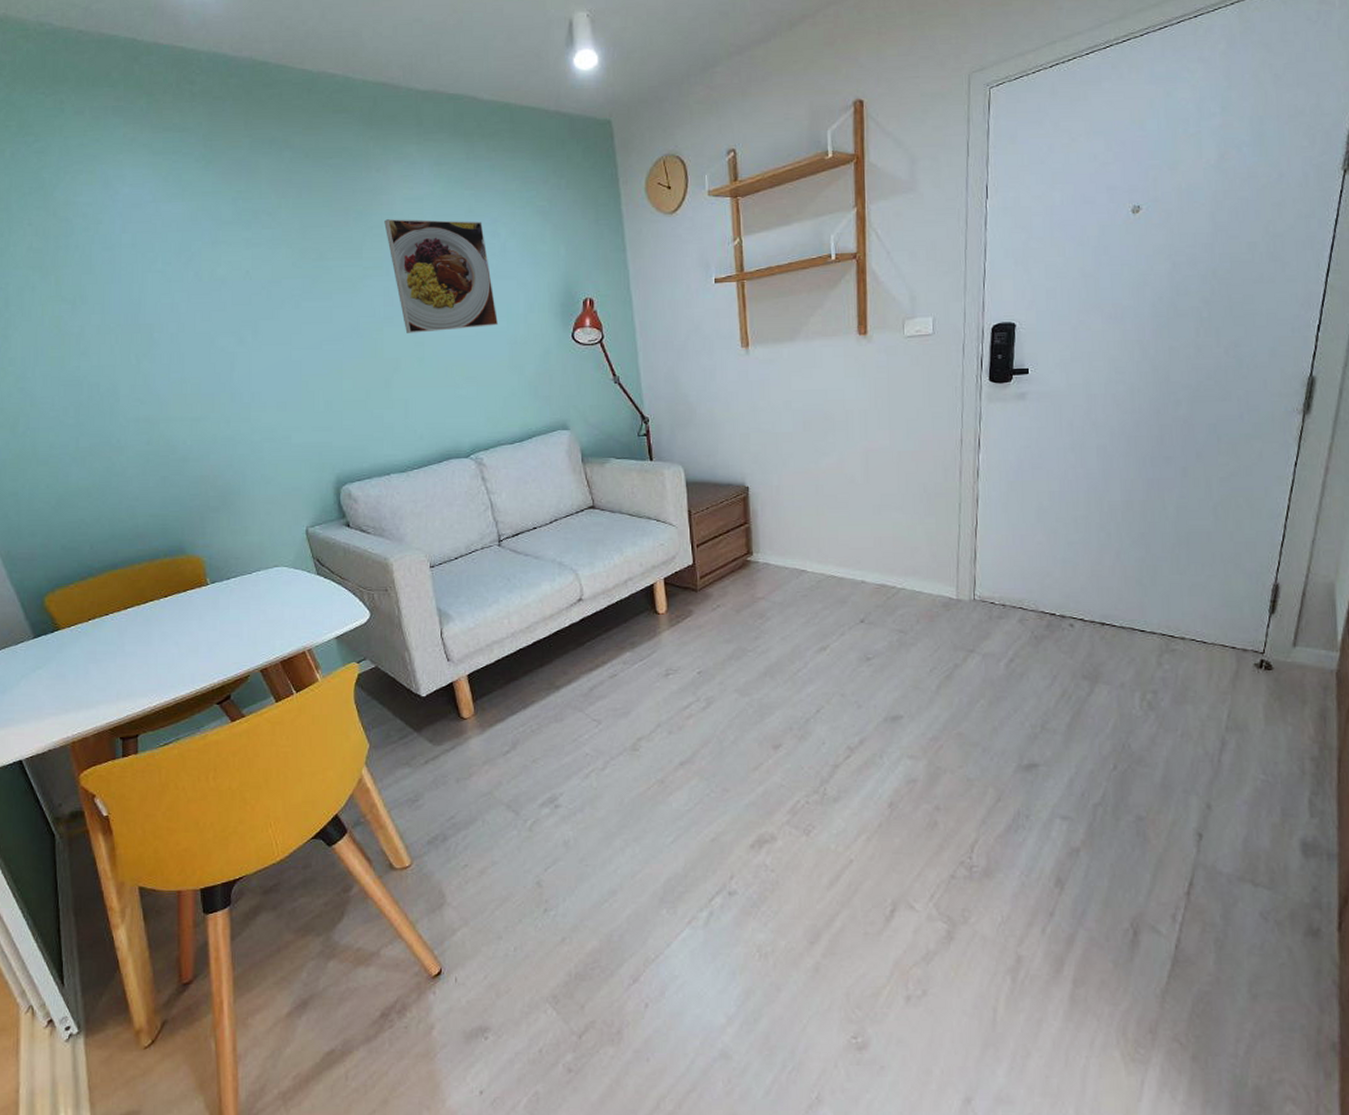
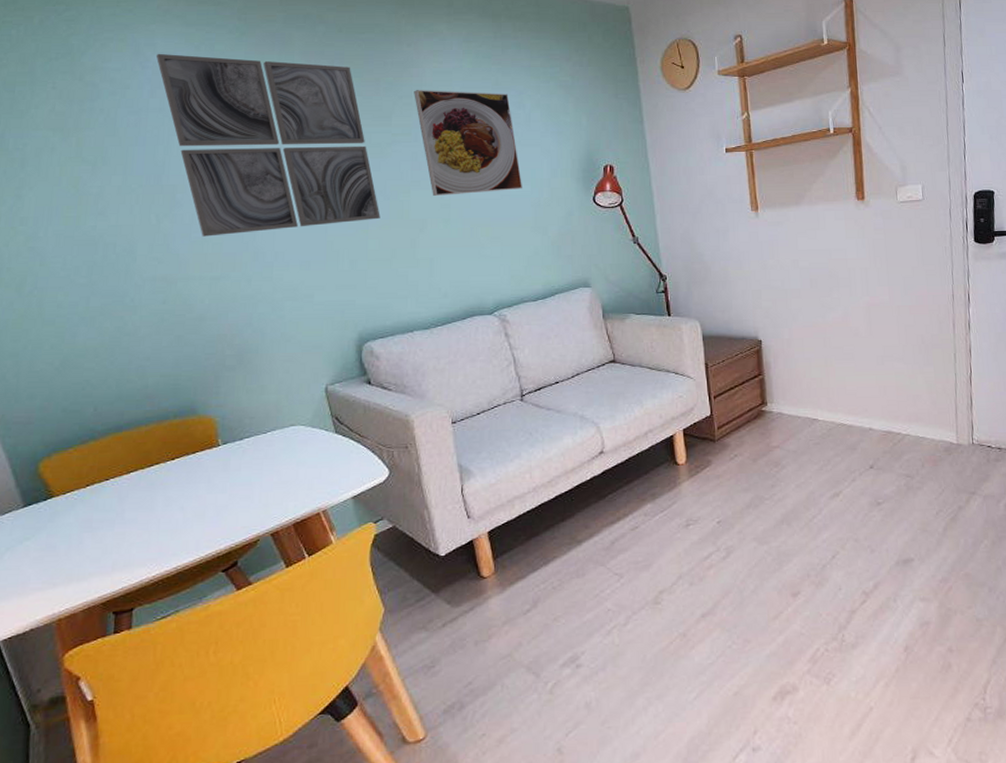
wall art: none [125,185,354,377] -> present [155,53,380,237]

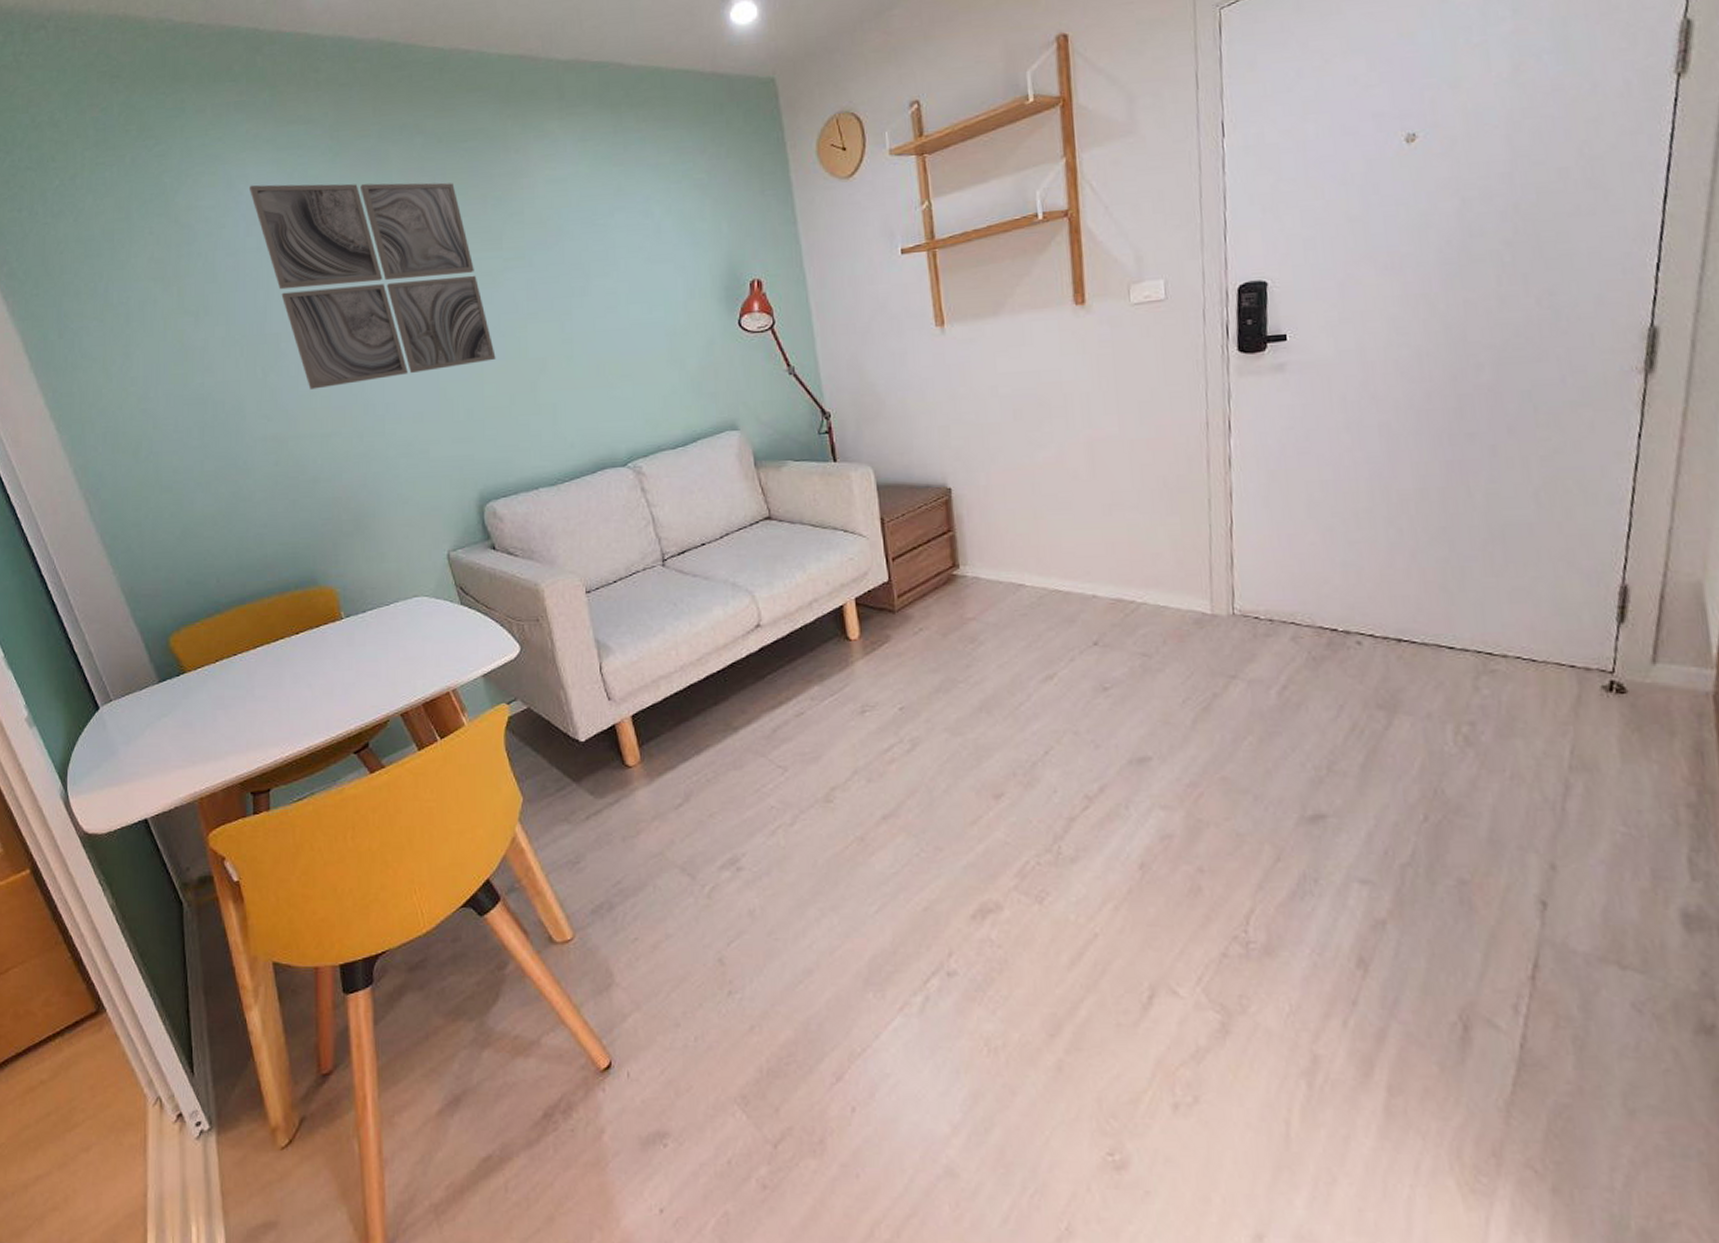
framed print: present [414,90,523,196] -> none [525,200,655,329]

